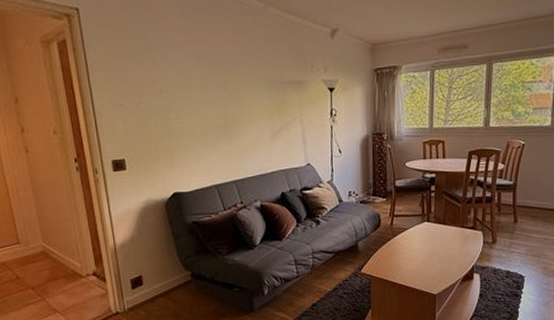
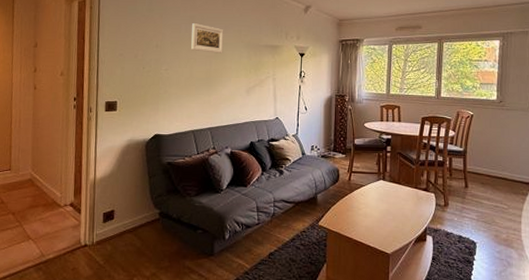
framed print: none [199,60,240,95] -> present [191,23,224,53]

